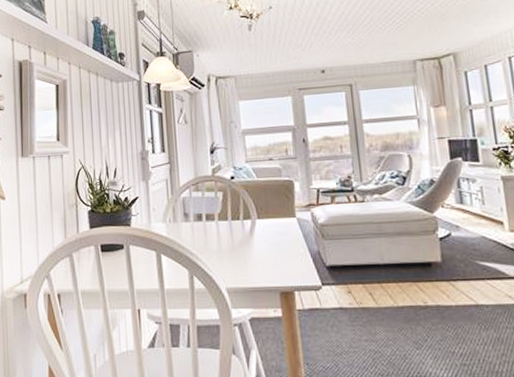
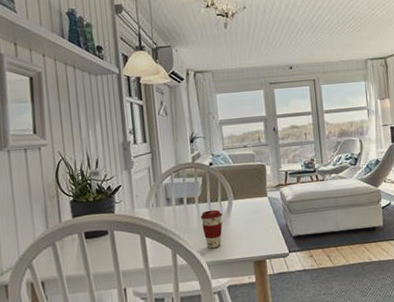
coffee cup: none [220,229,245,273] -> present [200,209,223,249]

